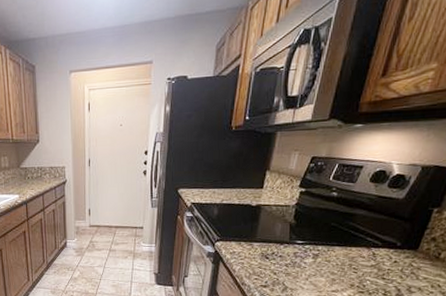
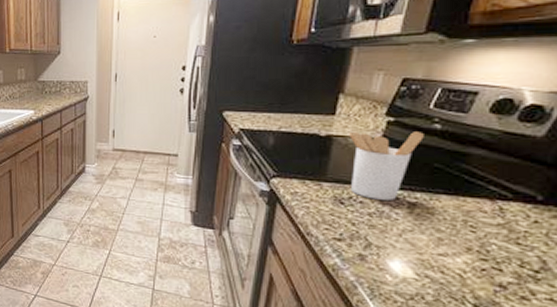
utensil holder: none [273,199,325,254] -> present [349,131,424,200]

